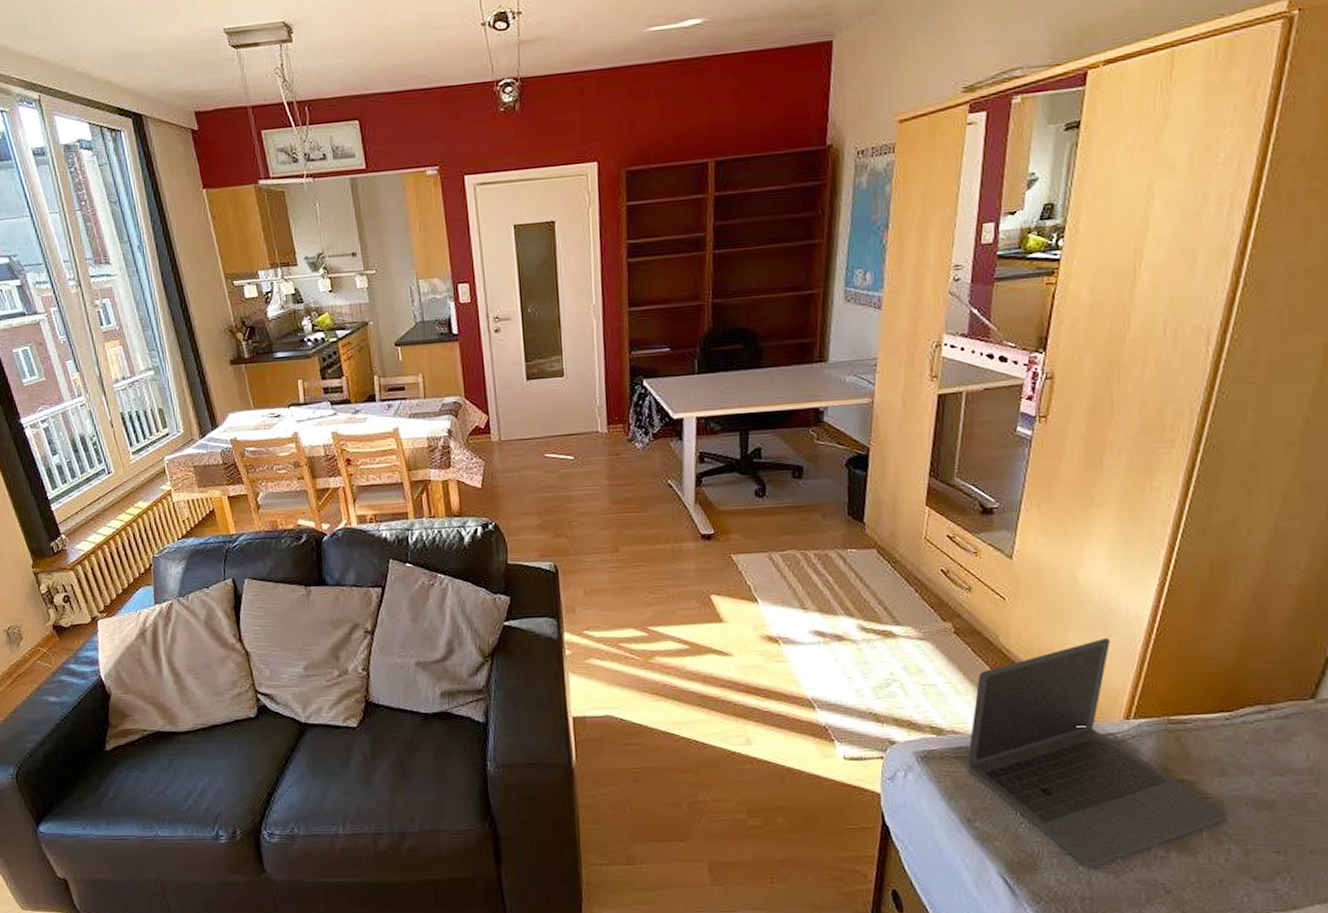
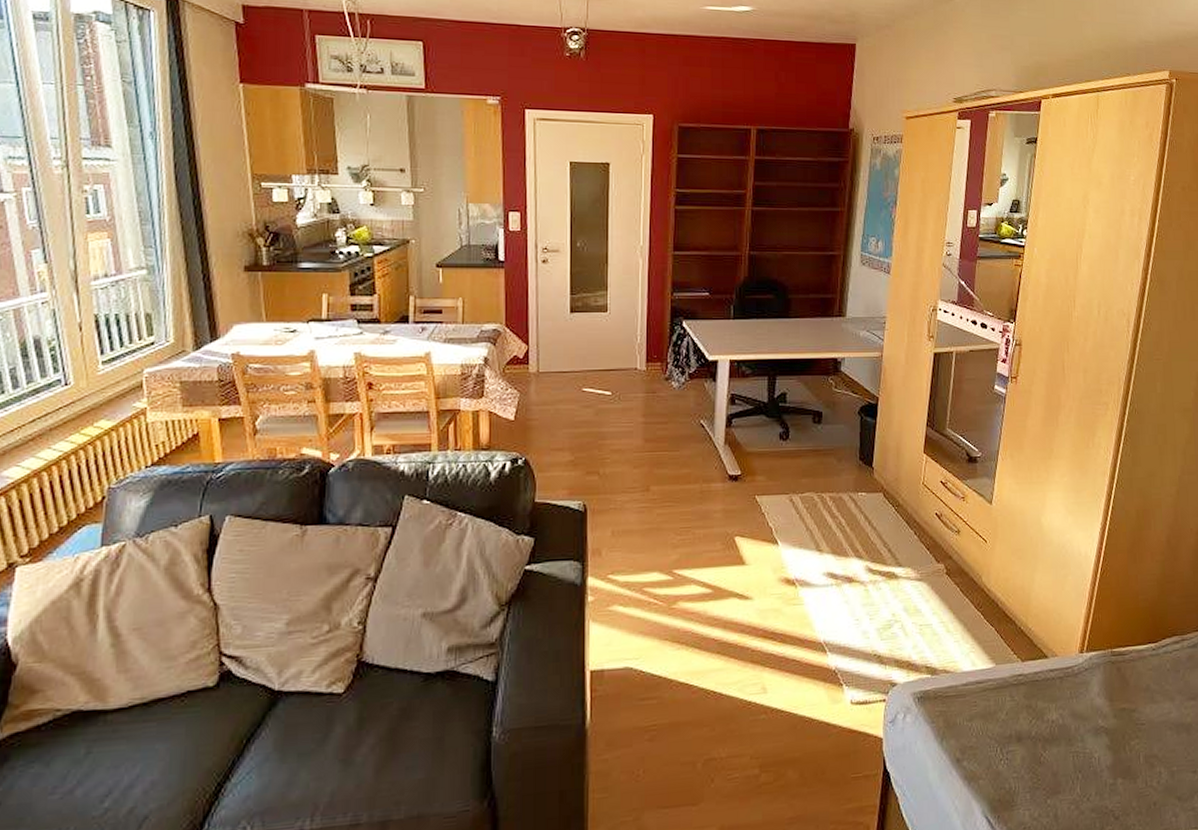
laptop: present [966,637,1227,867] -> none [956,576,1157,800]

